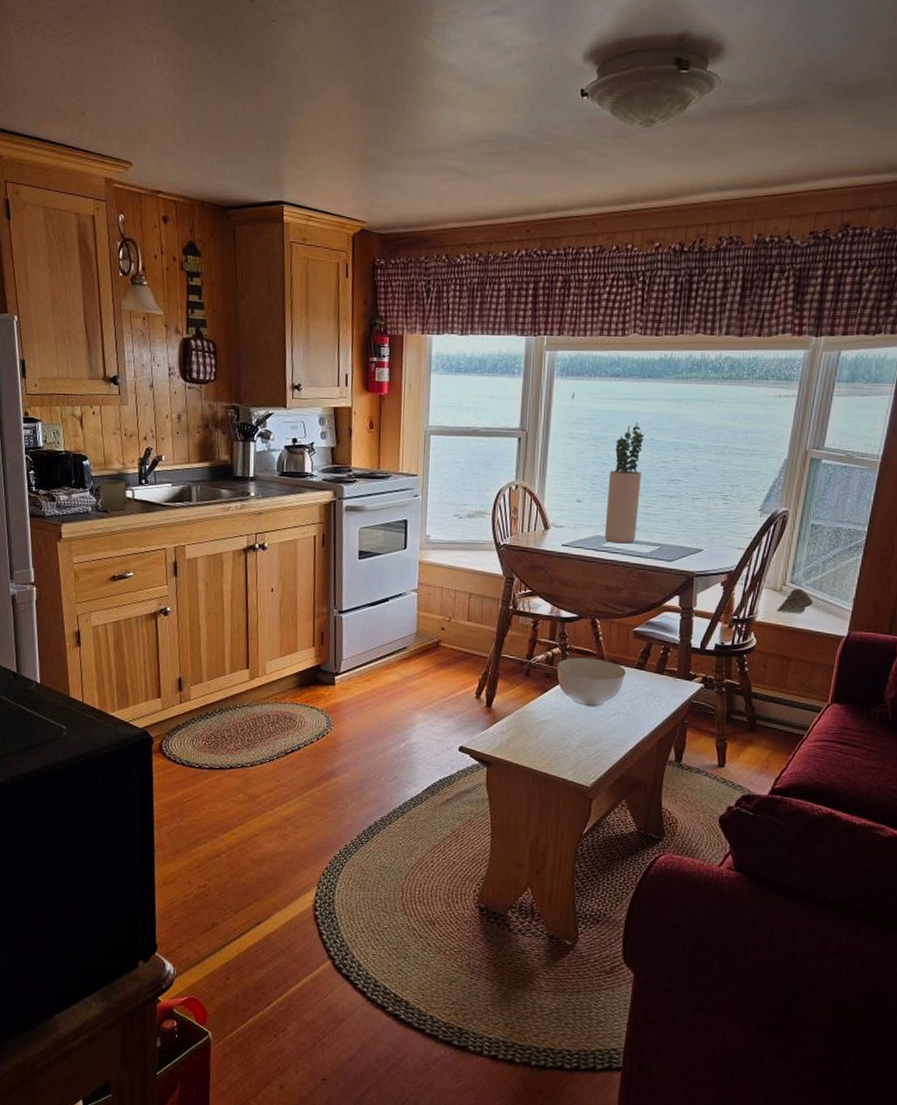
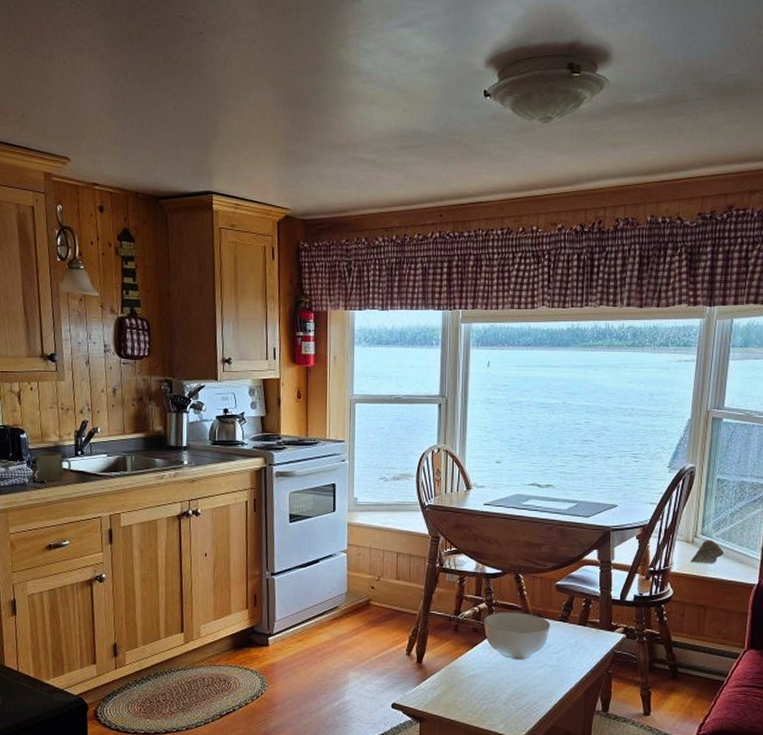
vase: present [604,422,645,544] -> none [524,388,557,501]

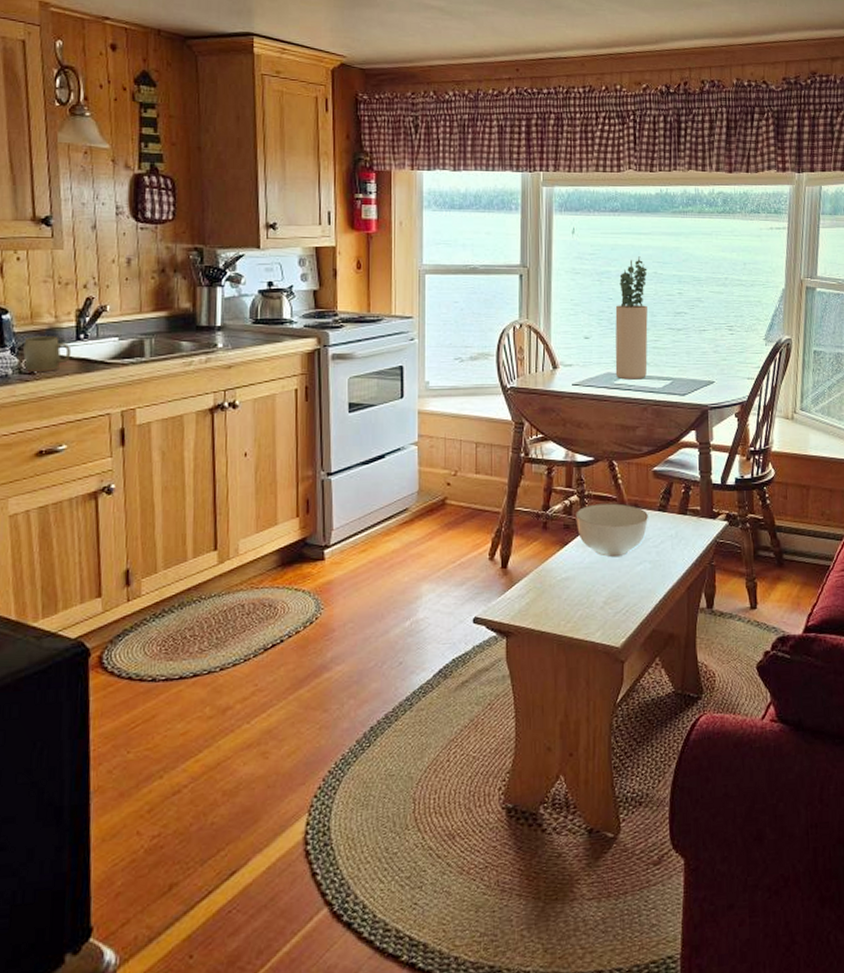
vase: none [524,388,557,501] -> present [615,256,648,380]
seashell: present [690,540,724,564] -> none [791,415,823,441]

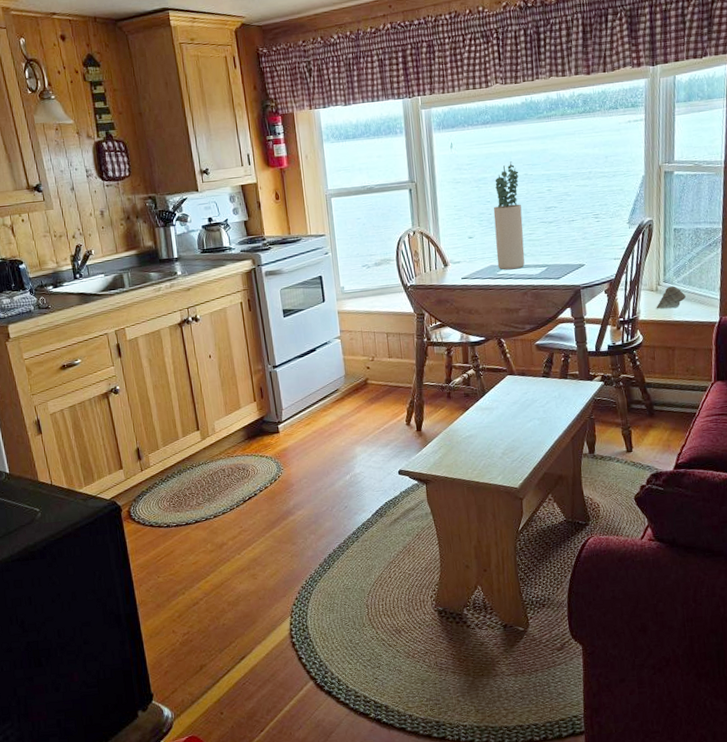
mug: present [23,336,72,371] -> none [38,278,73,307]
bowl: present [575,503,648,557] -> none [473,373,535,417]
seashell: none [791,415,823,441] -> present [656,286,686,309]

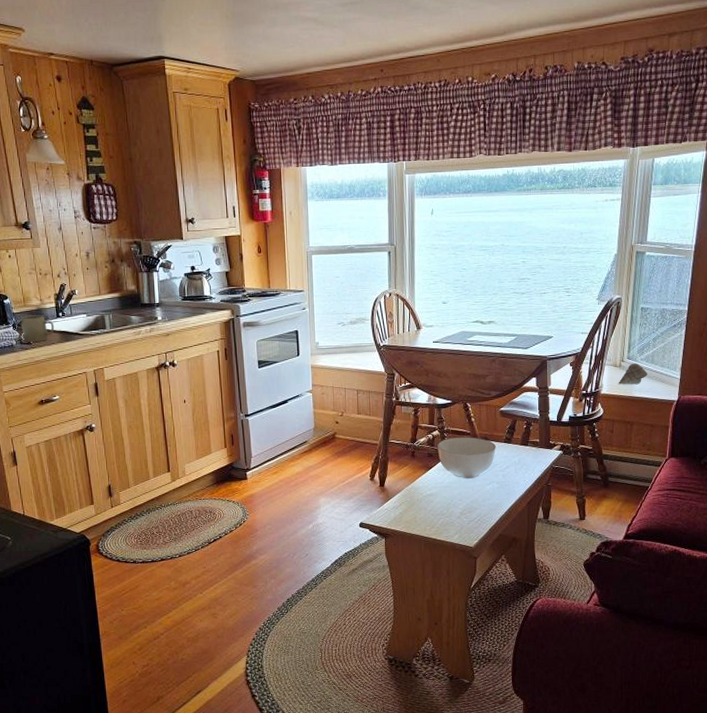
mug: none [38,278,73,307] -> present [21,315,55,342]
bowl: none [473,373,535,417] -> present [437,437,496,478]
vase: present [493,161,525,270] -> none [468,231,496,337]

